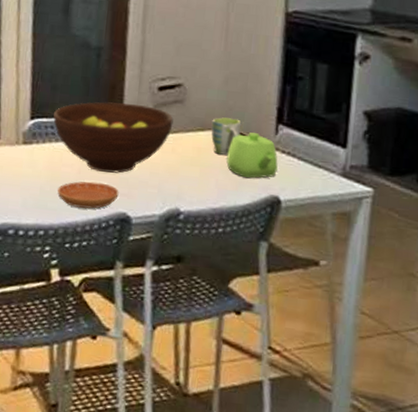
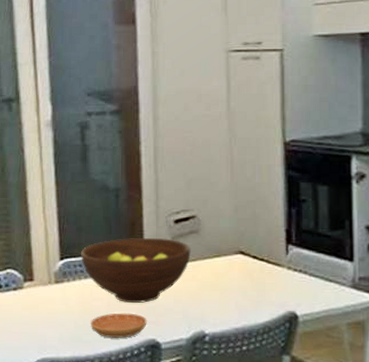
mug: present [211,117,242,155] -> none [226,243,254,277]
teapot: present [226,132,278,179] -> none [244,255,291,297]

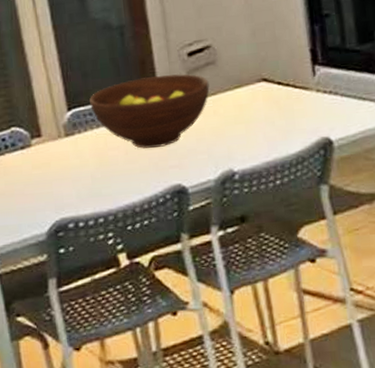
saucer: present [91,313,147,338] -> none [109,159,170,188]

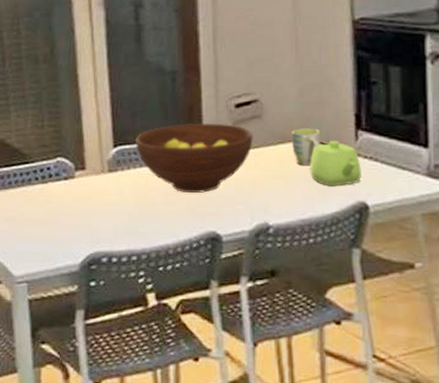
mug: none [247,69,279,108] -> present [291,128,321,165]
teapot: none [269,79,323,126] -> present [310,141,362,187]

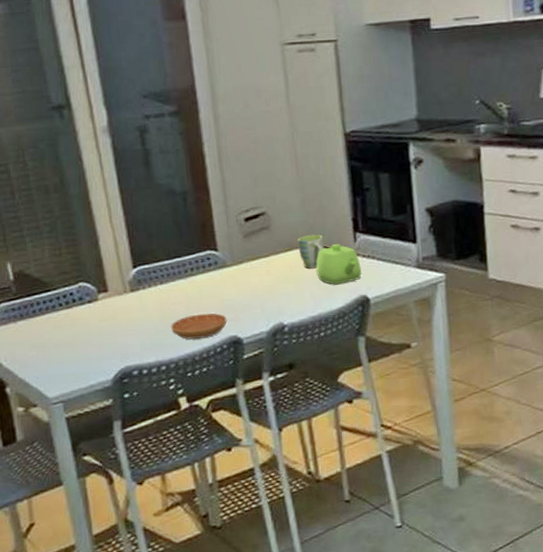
fruit bowl: present [136,124,253,193] -> none [154,237,264,304]
saucer: none [147,203,207,230] -> present [171,313,227,339]

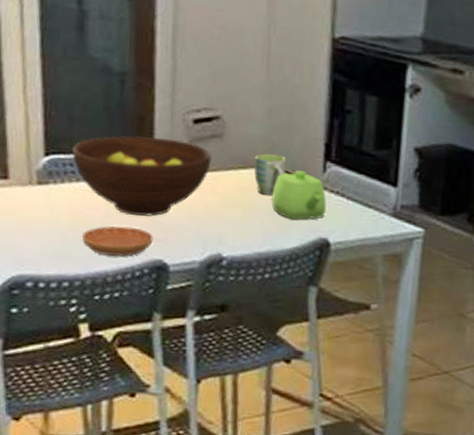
fruit bowl: none [154,237,264,304] -> present [72,135,212,217]

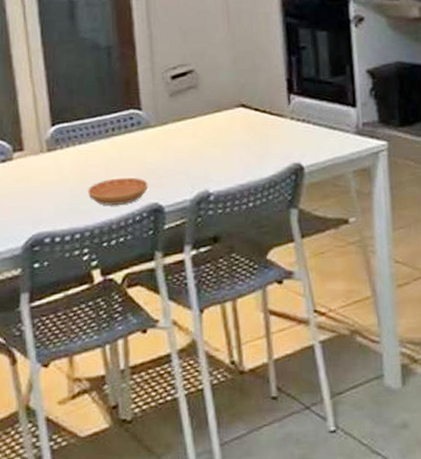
fruit bowl: present [72,135,212,217] -> none [74,96,191,167]
mug: present [253,154,287,195] -> none [227,95,256,132]
teapot: present [271,170,327,220] -> none [246,106,296,151]

